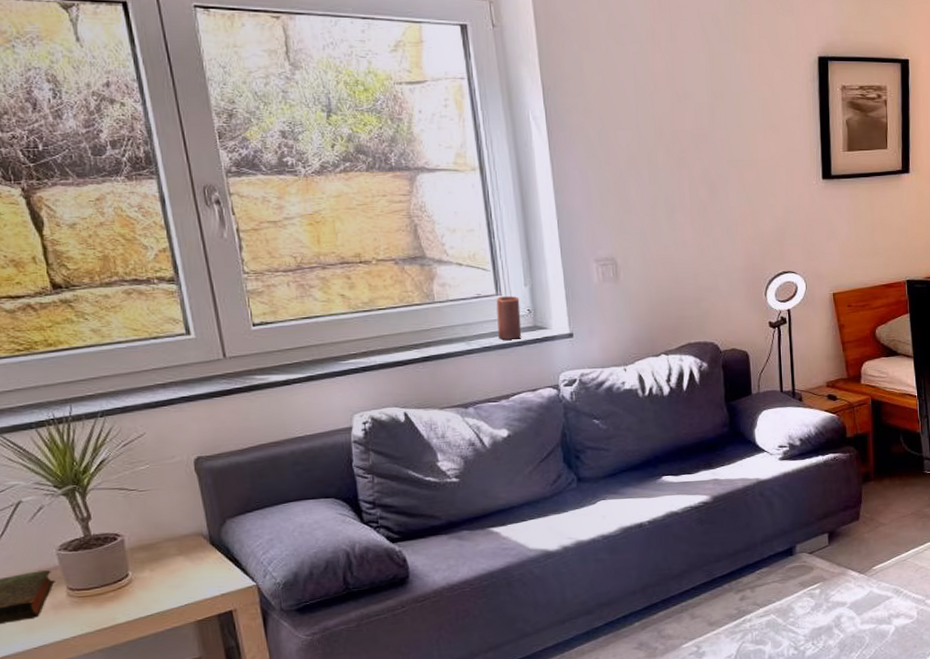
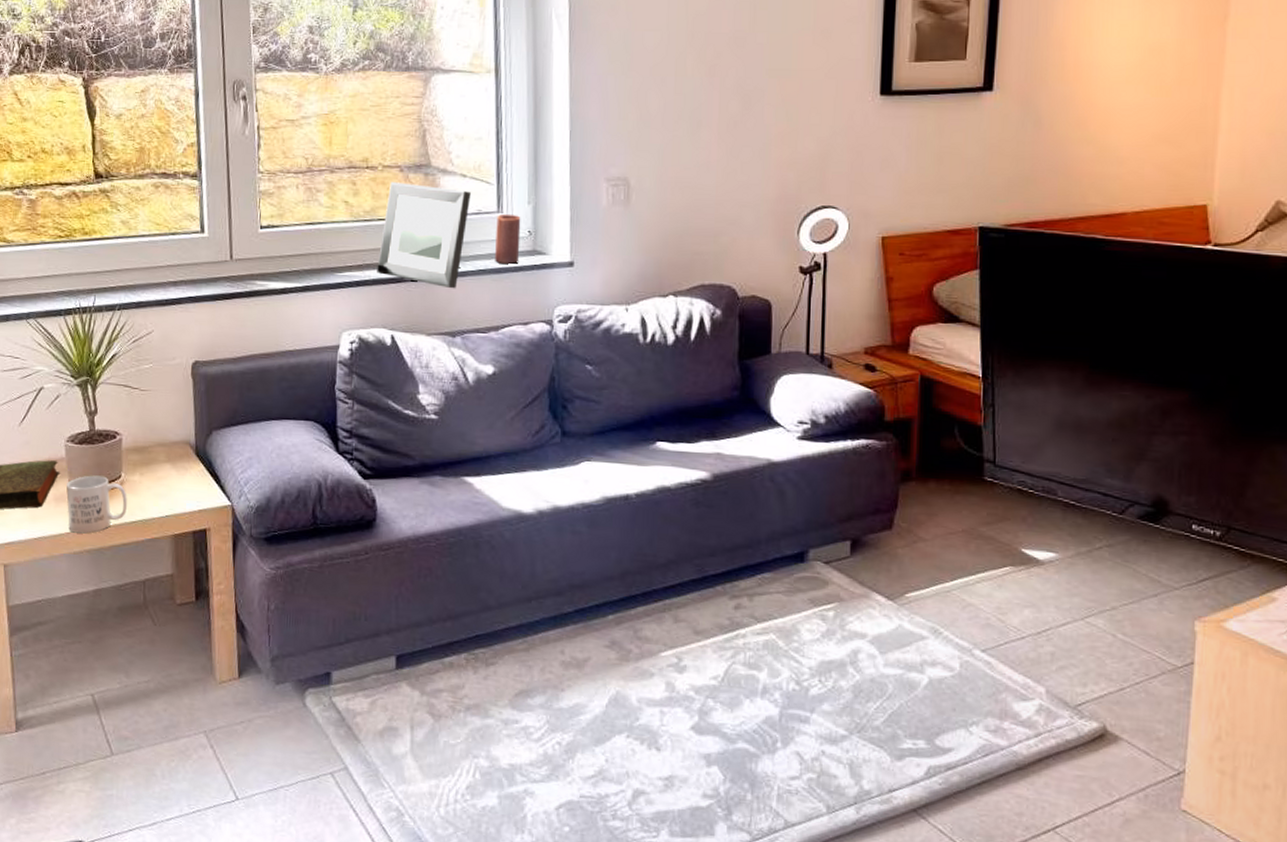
mug: none [65,577,140,636] -> present [66,475,127,534]
picture frame: none [382,274,469,366] -> present [377,182,471,289]

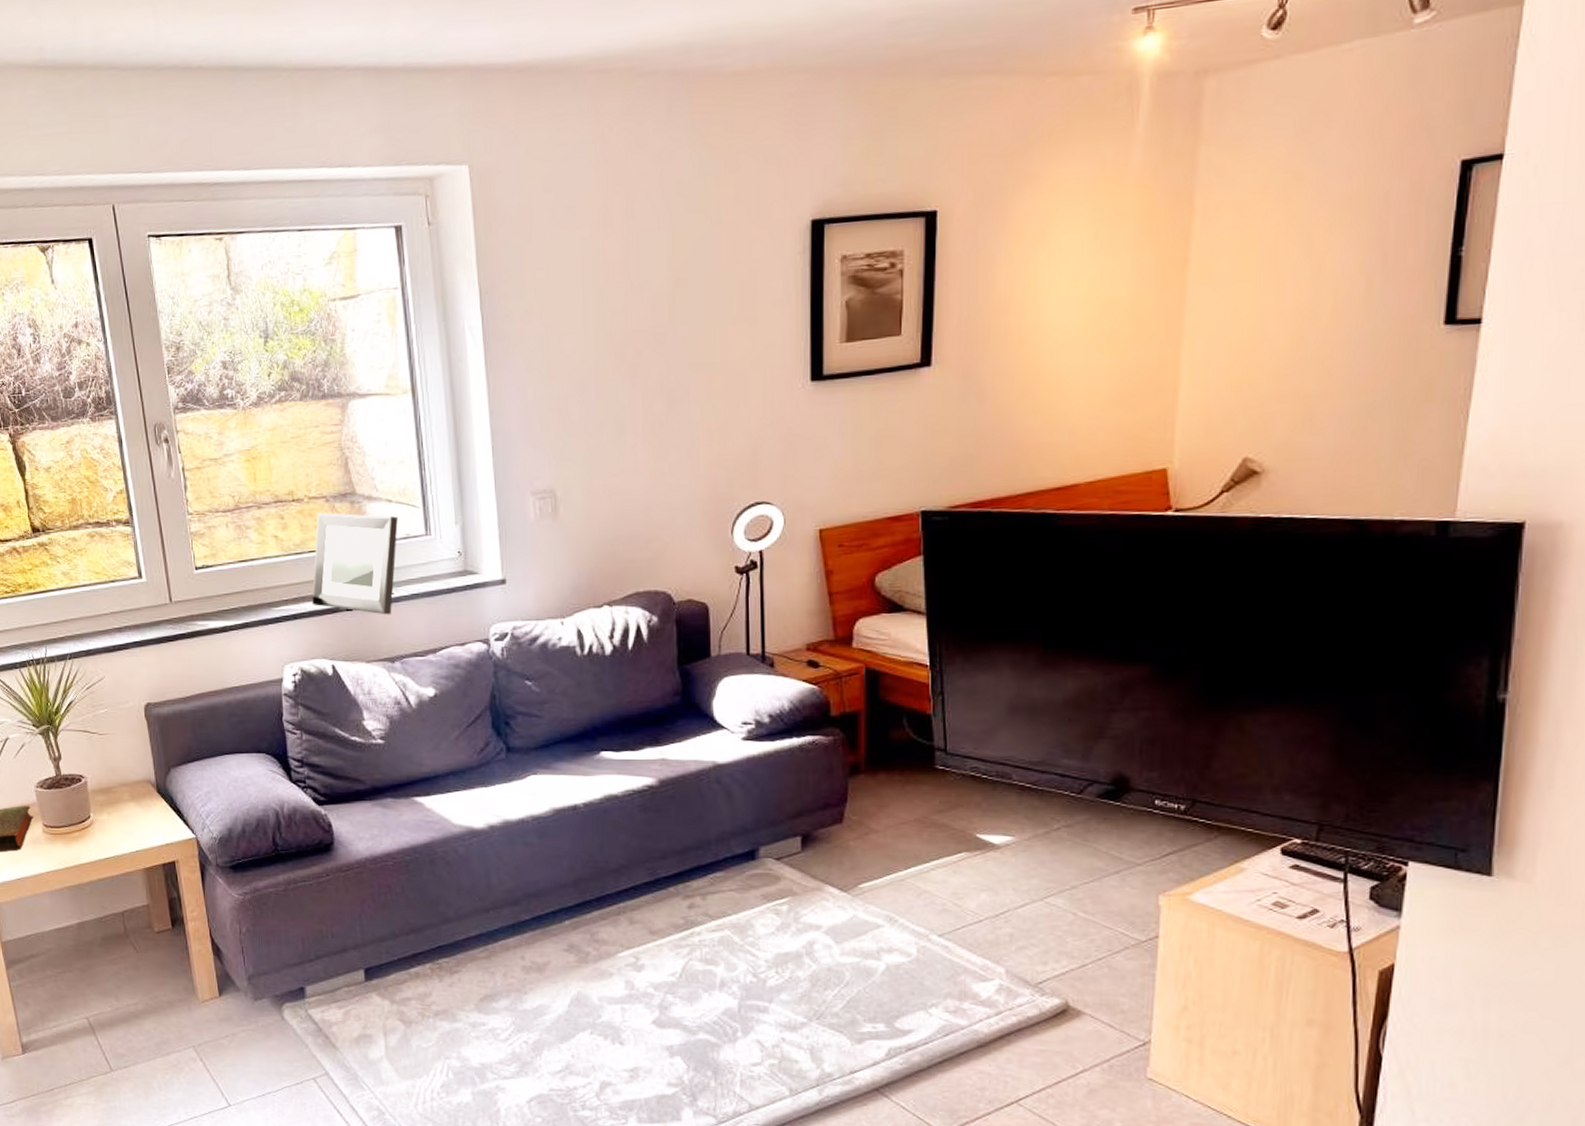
mug: present [66,475,127,534] -> none [41,817,99,872]
candle: present [495,213,521,264] -> none [425,535,451,586]

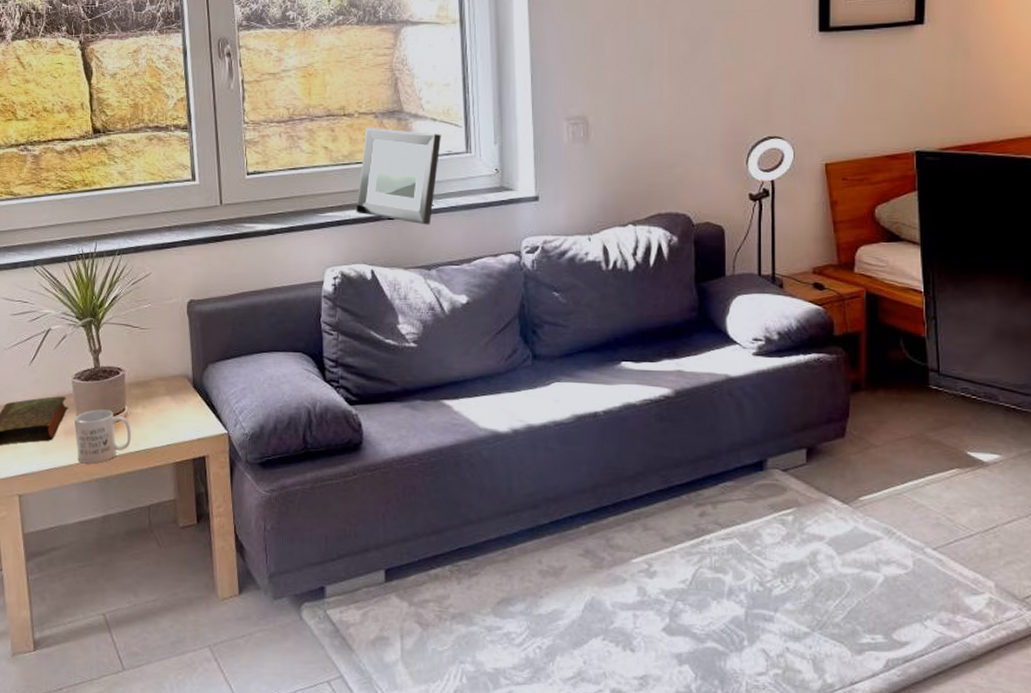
mug: none [41,817,99,872] -> present [75,409,131,464]

